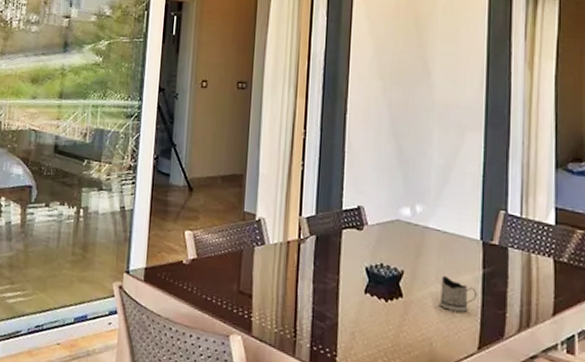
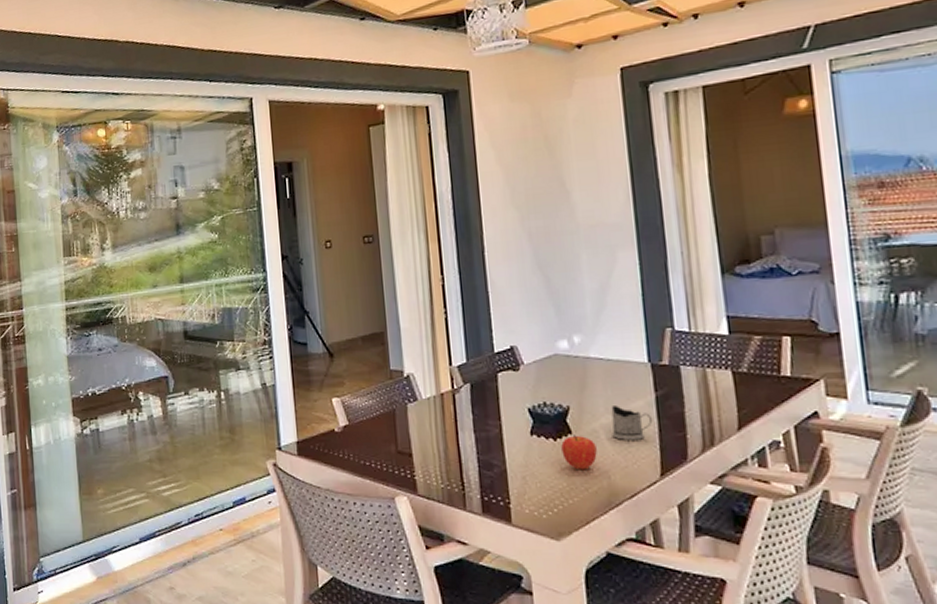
fruit: none [391,299,423,334] -> present [561,435,597,470]

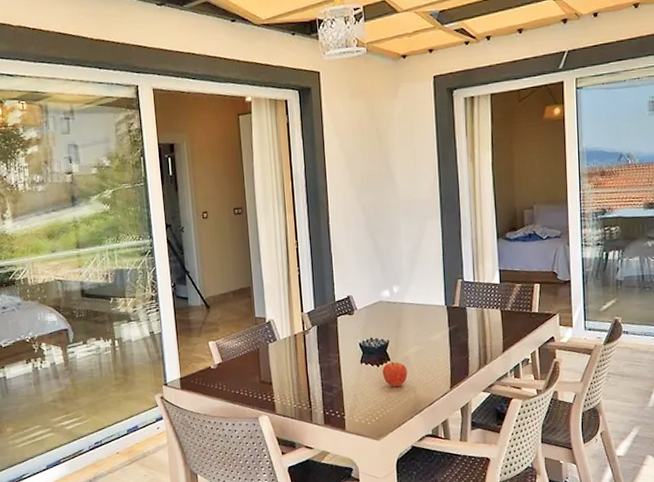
tea glass holder: present [611,406,653,440] -> none [418,338,447,364]

